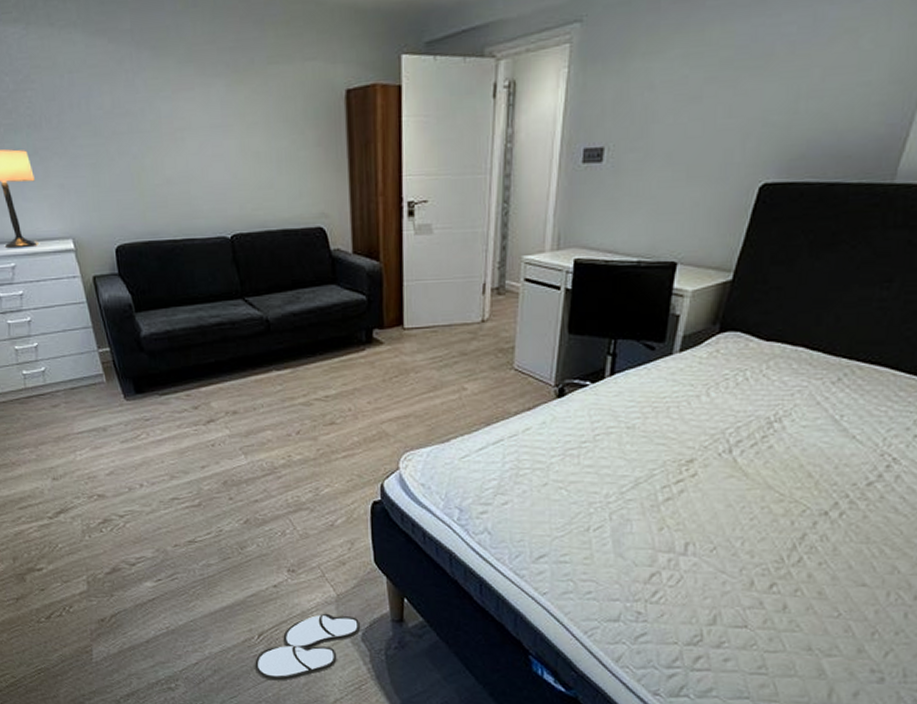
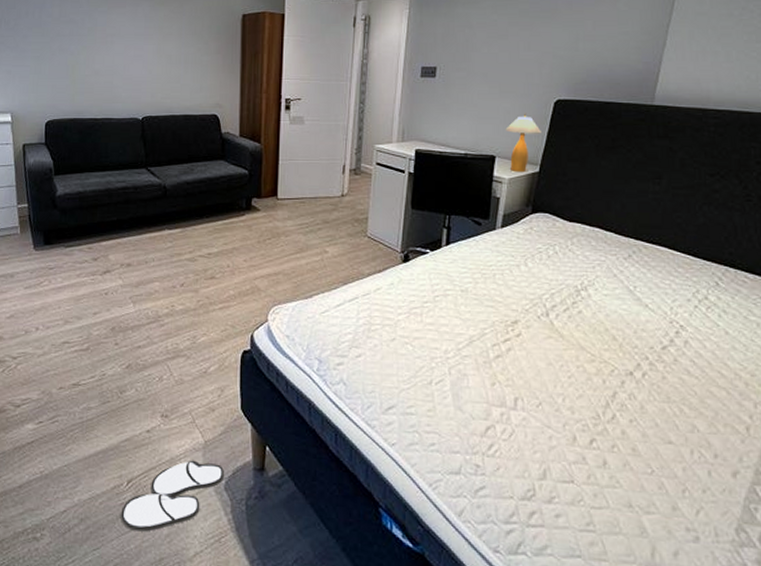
table lamp: none [692,204,741,282] -> present [505,113,543,173]

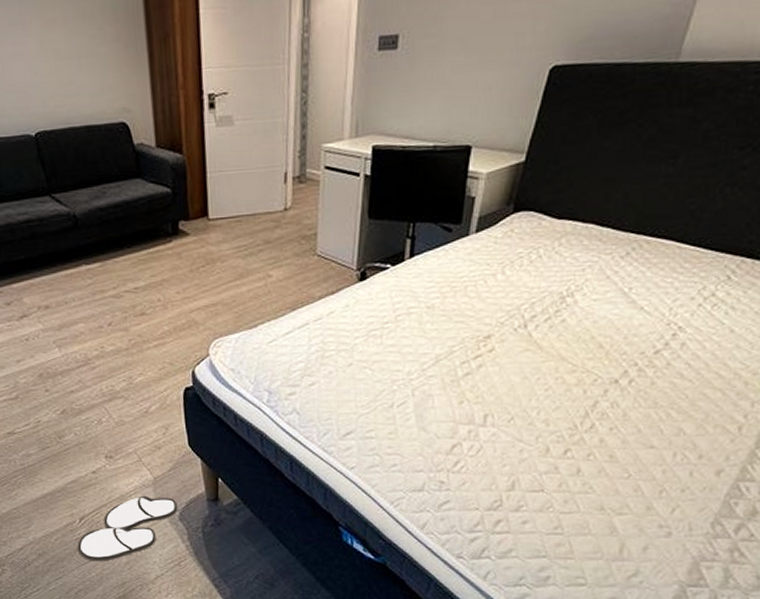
table lamp: present [505,113,543,173] -> none [485,87,532,165]

